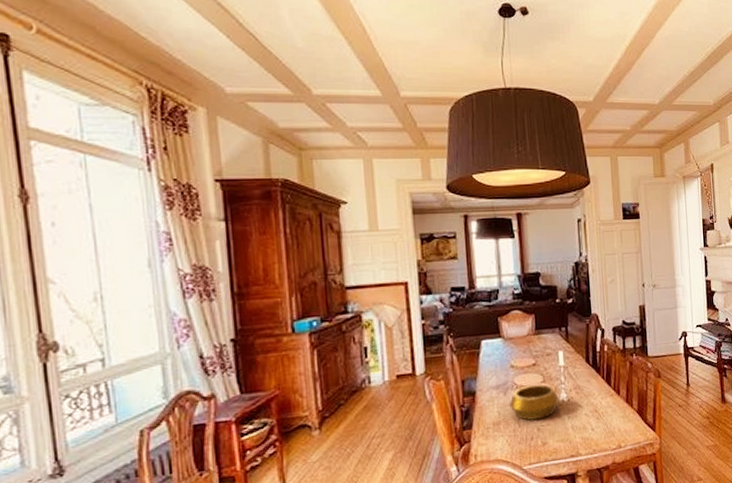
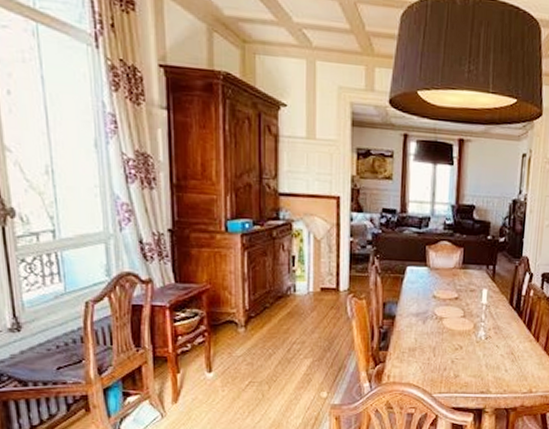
decorative bowl: present [509,384,559,421] -> none [427,317,477,352]

